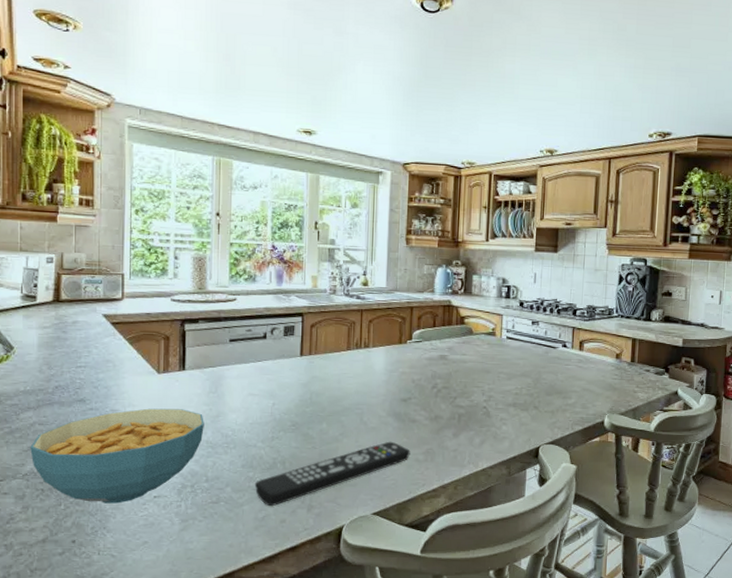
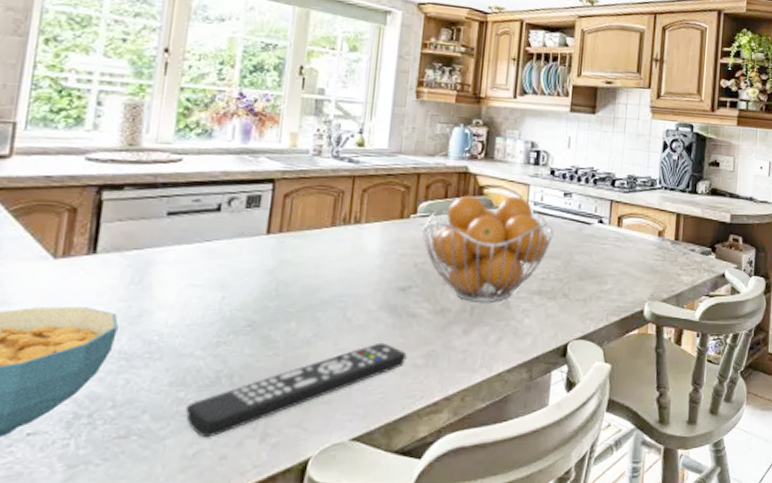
fruit basket: none [417,324,524,413] -> present [422,195,554,303]

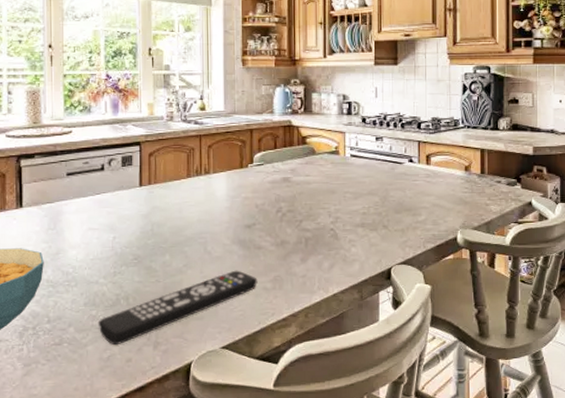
fruit basket: present [422,195,554,303] -> none [259,143,370,236]

